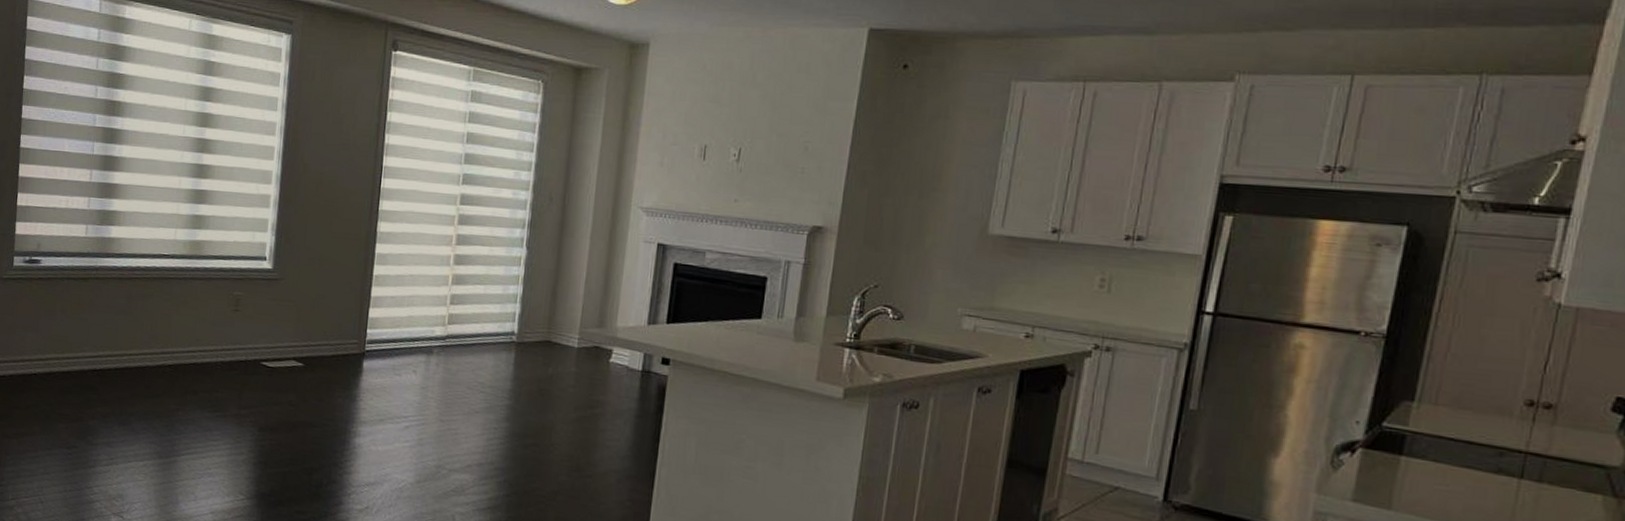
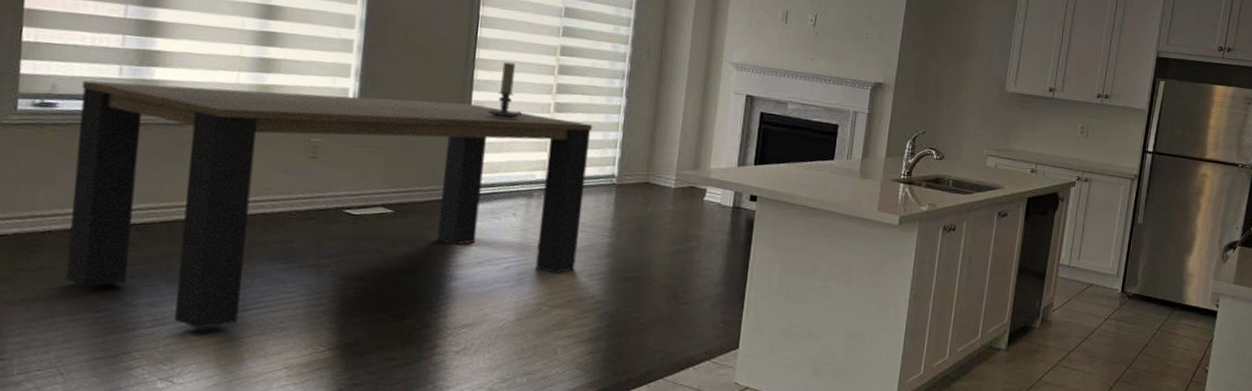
dining table: none [45,239,493,470] -> present [65,80,593,329]
candle holder: none [388,212,424,274] -> present [486,61,524,121]

